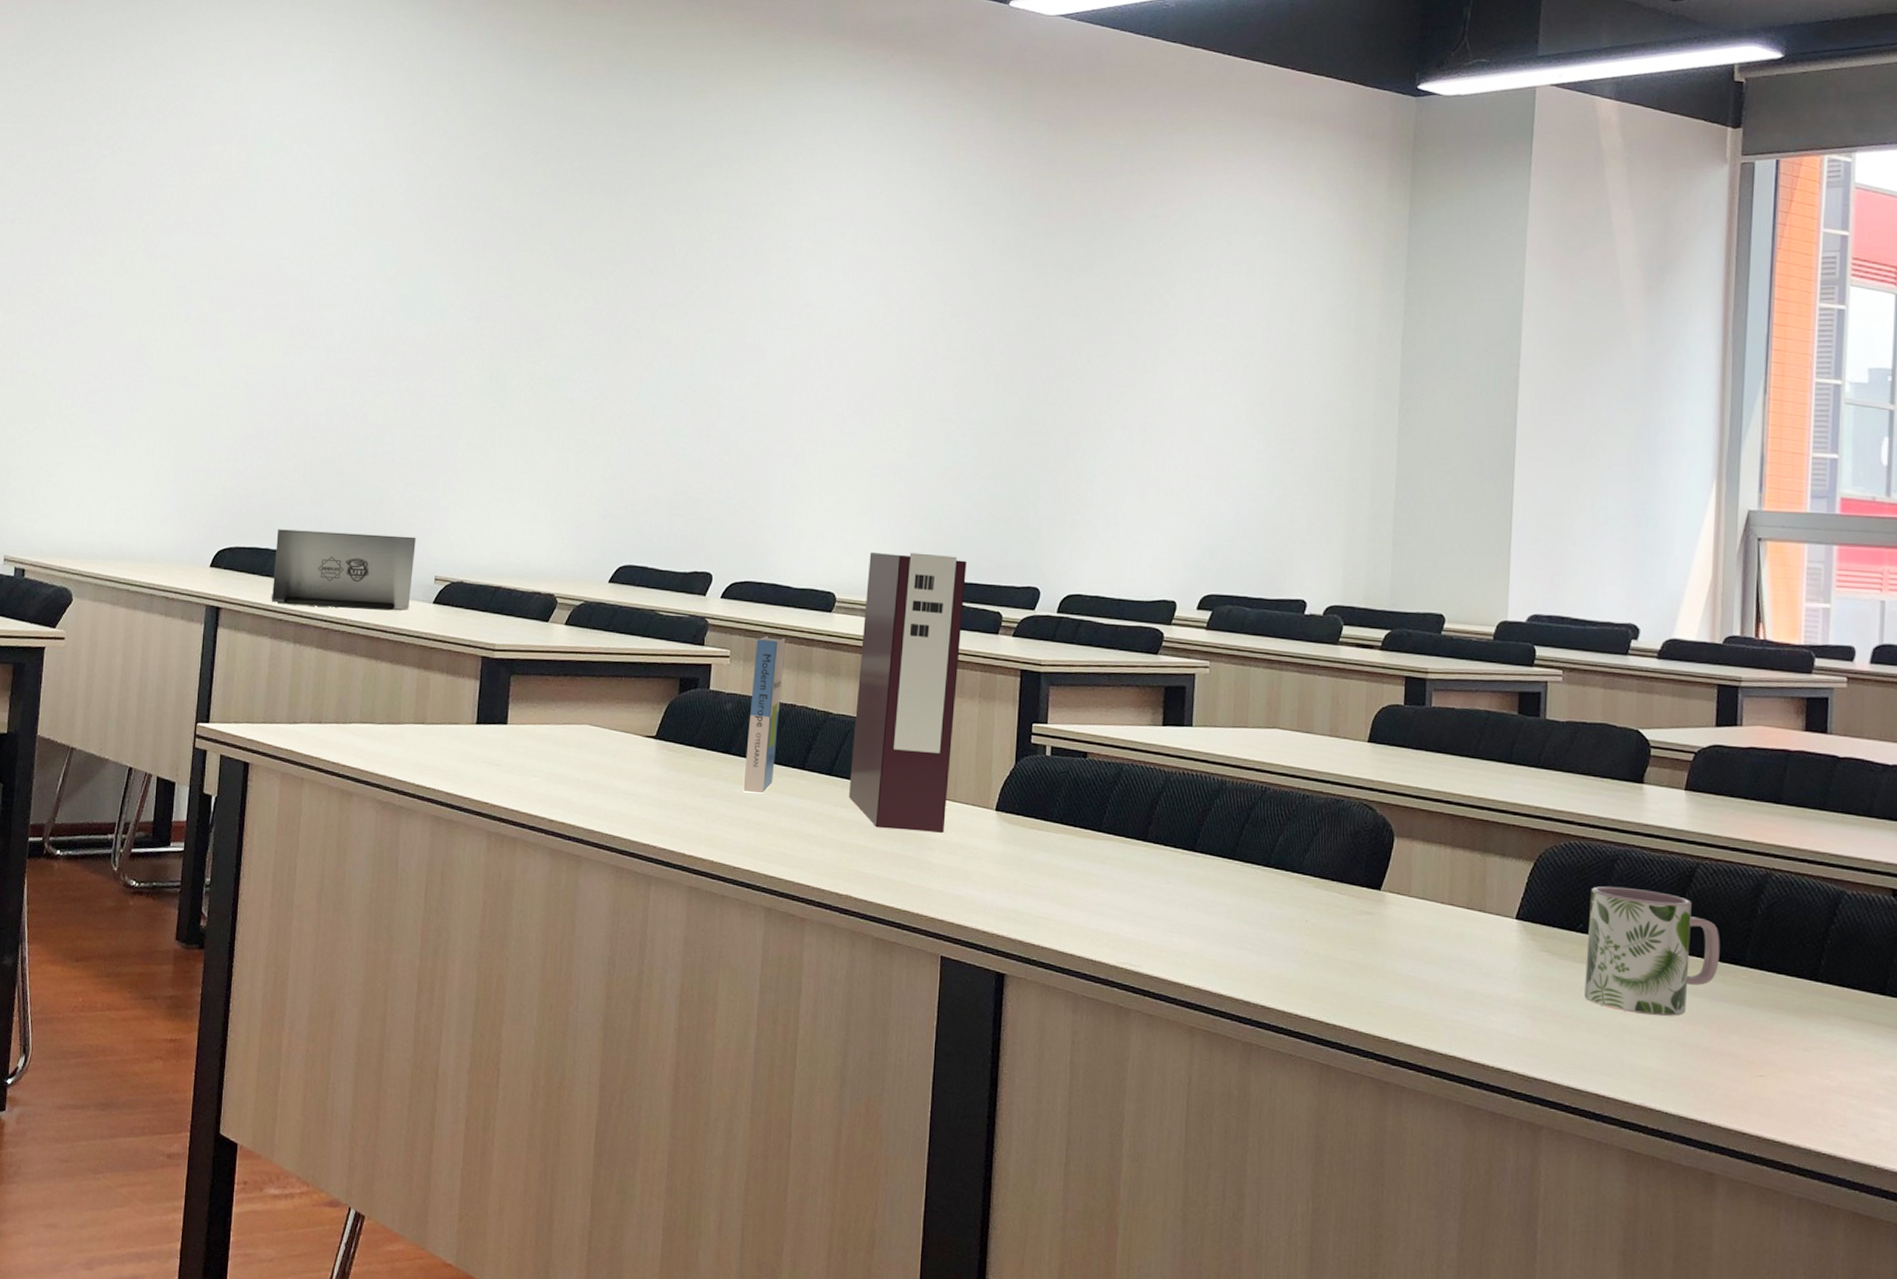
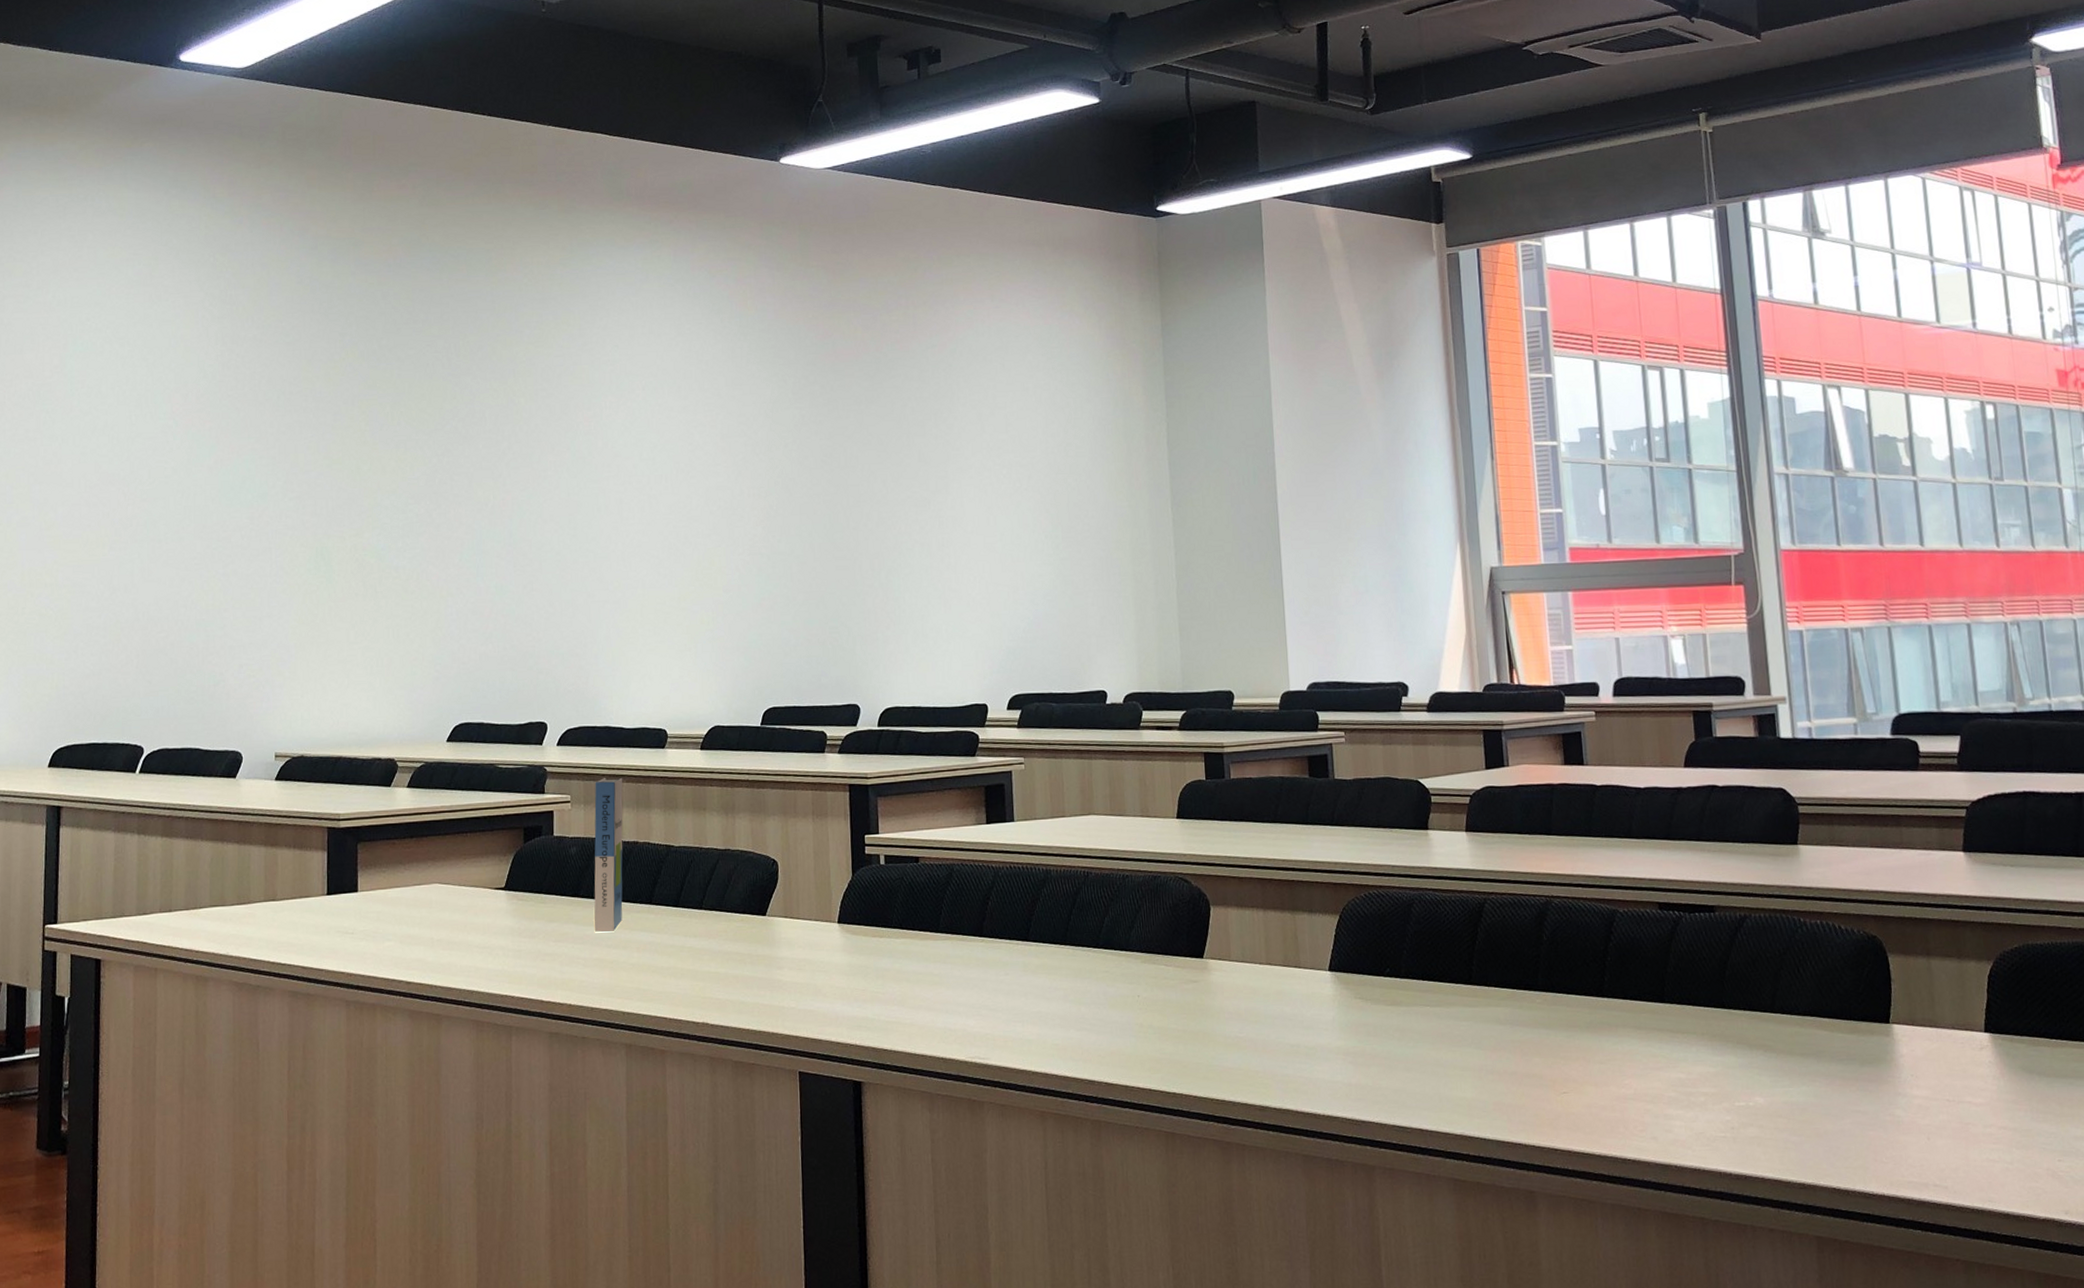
laptop: present [271,529,416,611] -> none [112,716,254,797]
binder: present [849,552,967,833] -> none [696,682,791,953]
mug: present [1584,886,1720,1017] -> none [1393,929,1515,1048]

